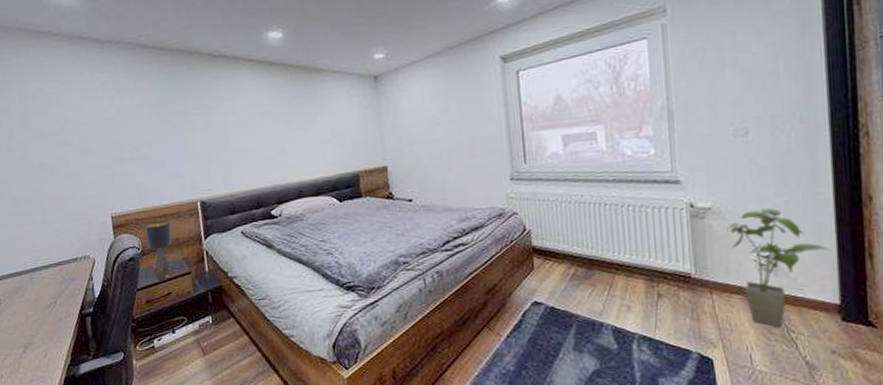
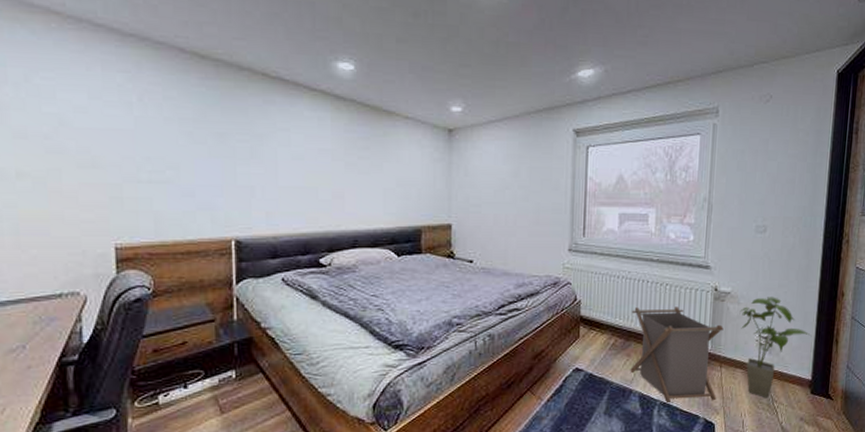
table lamp: present [145,221,172,280] -> none [160,259,195,326]
laundry basket: none [590,228,711,337] -> present [630,306,724,404]

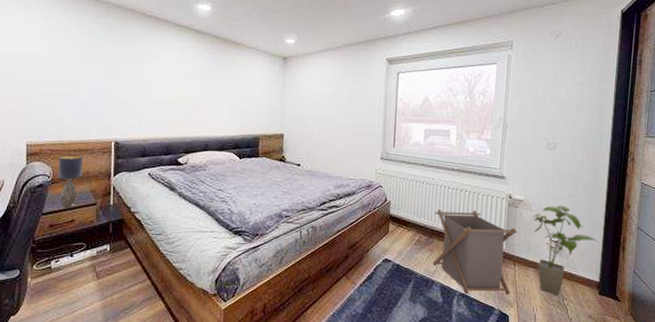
table lamp: none [160,259,195,326] -> present [58,155,84,207]

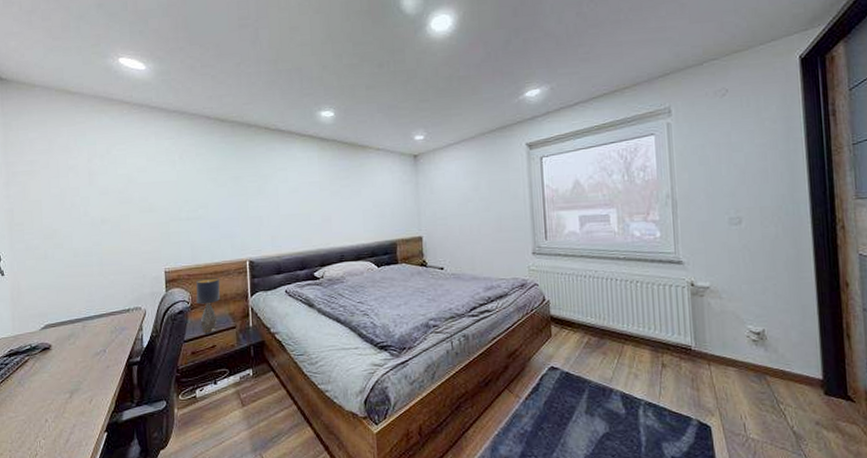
laundry basket: present [432,209,517,295] -> none [602,303,709,404]
house plant: present [532,205,599,296] -> none [723,290,815,399]

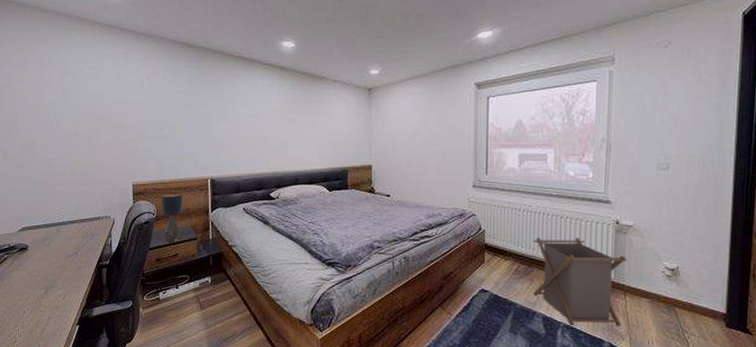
laundry basket: none [602,303,709,404] -> present [533,237,627,327]

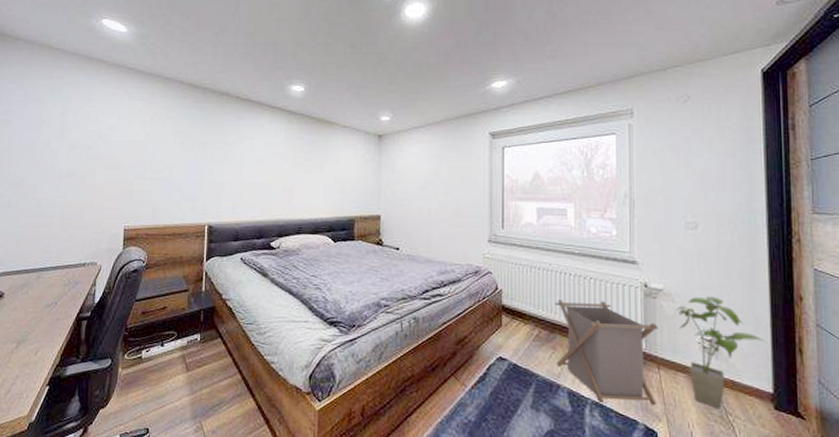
table lamp: present [161,193,184,242] -> none [152,239,178,294]
house plant: none [643,231,725,328] -> present [675,296,767,409]

